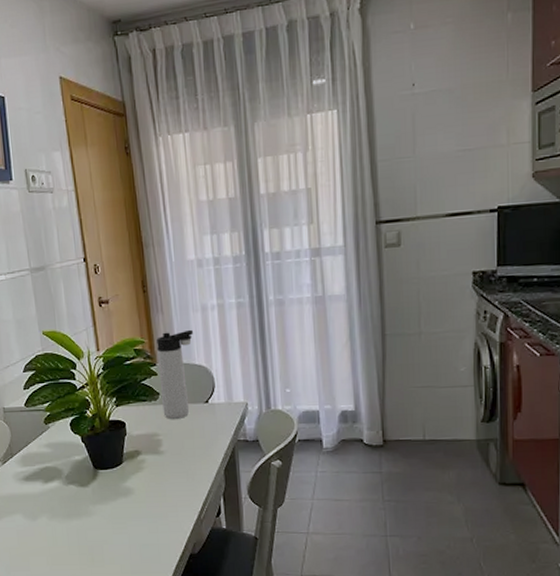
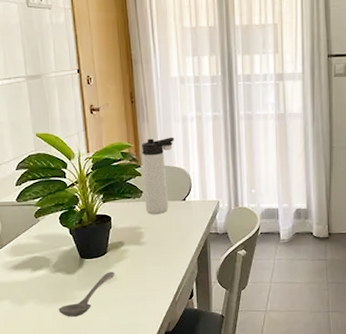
stirrer: none [72,484,132,534] -> present [58,272,115,317]

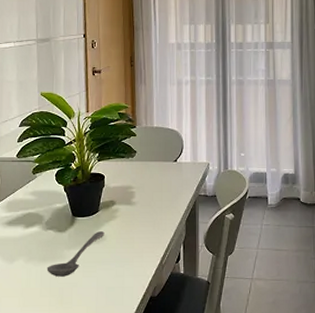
thermos bottle: present [142,137,175,214] -> none [137,99,170,174]

